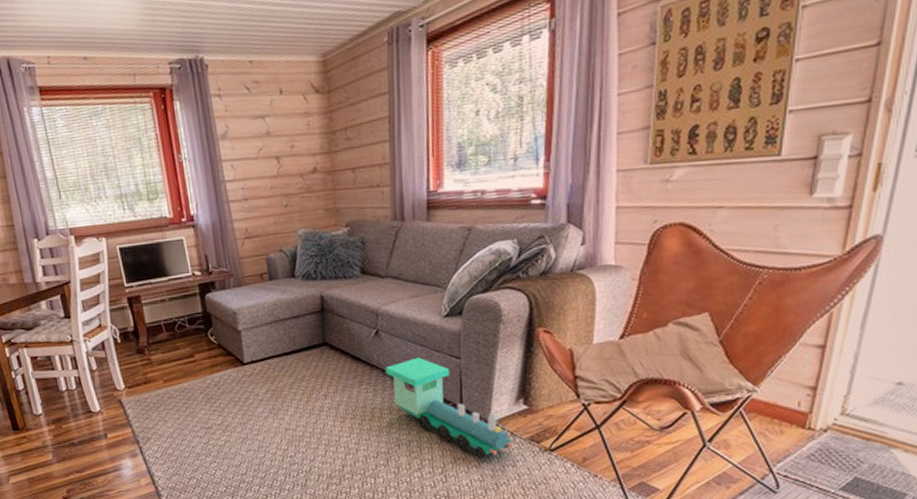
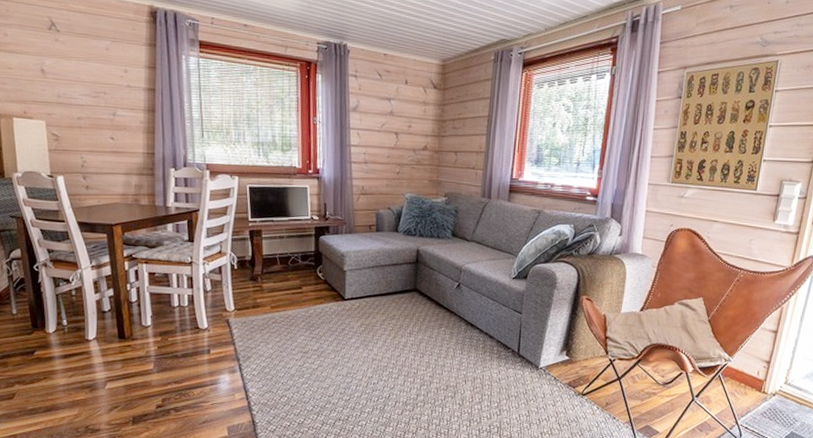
toy train: present [385,357,513,460] -> none [462,309,555,398]

